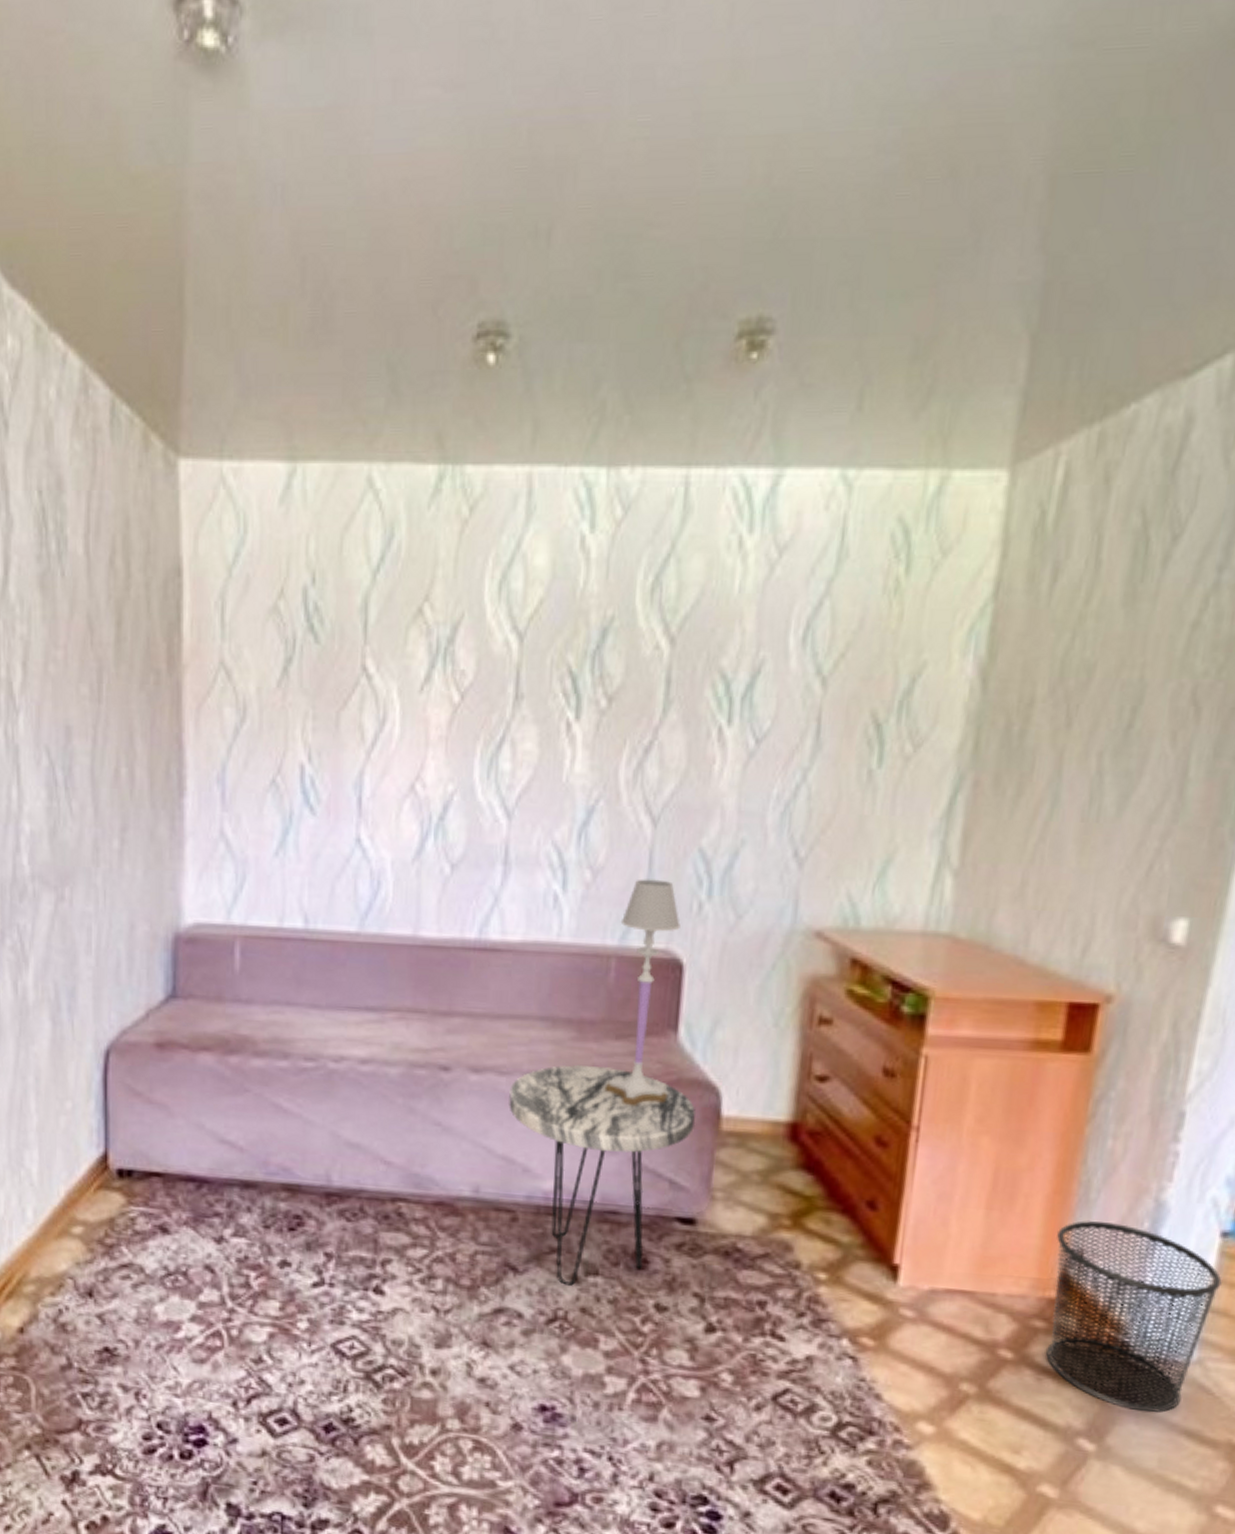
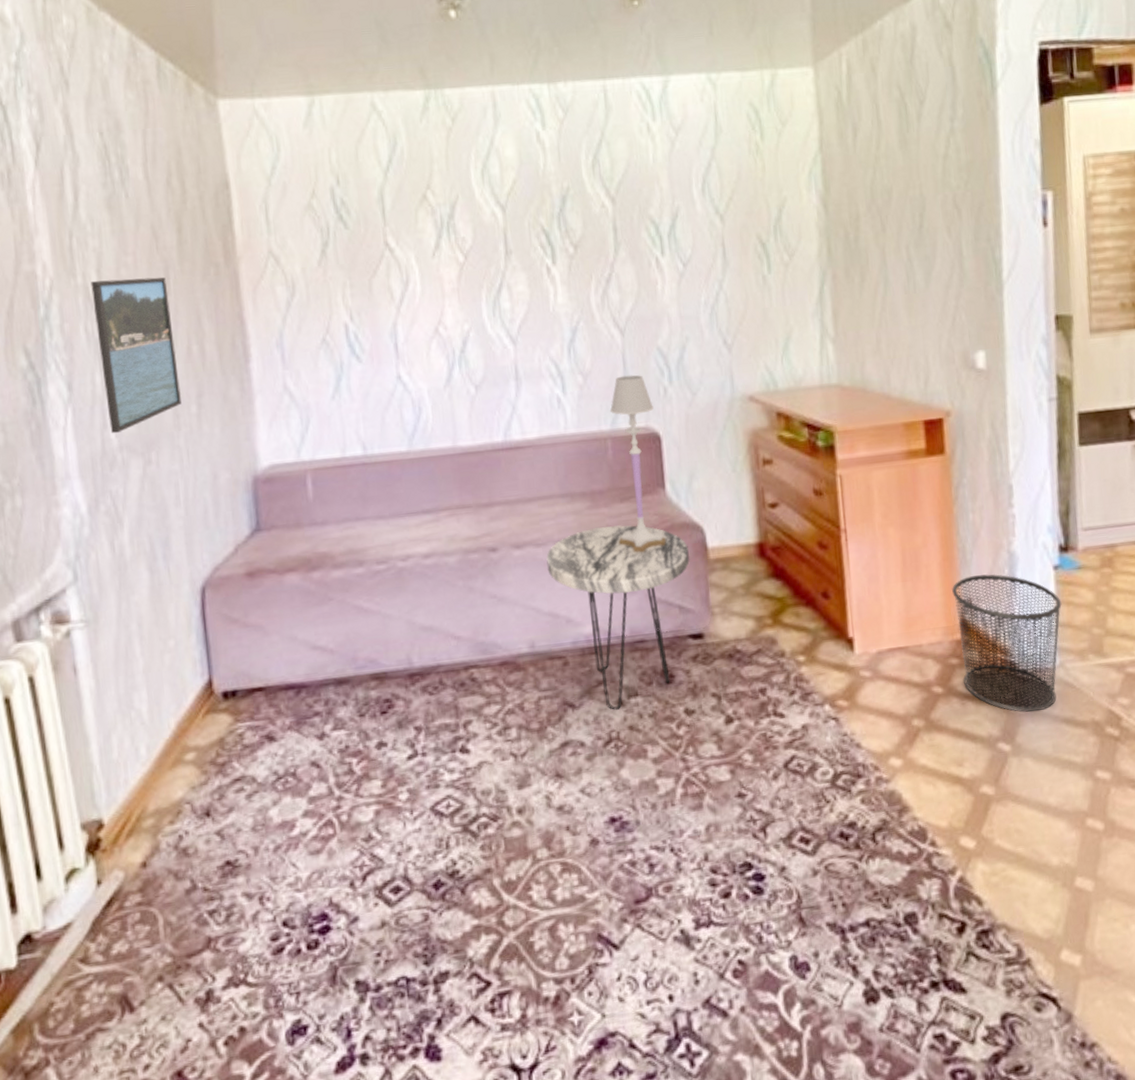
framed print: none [15,676,103,860] -> present [91,277,182,434]

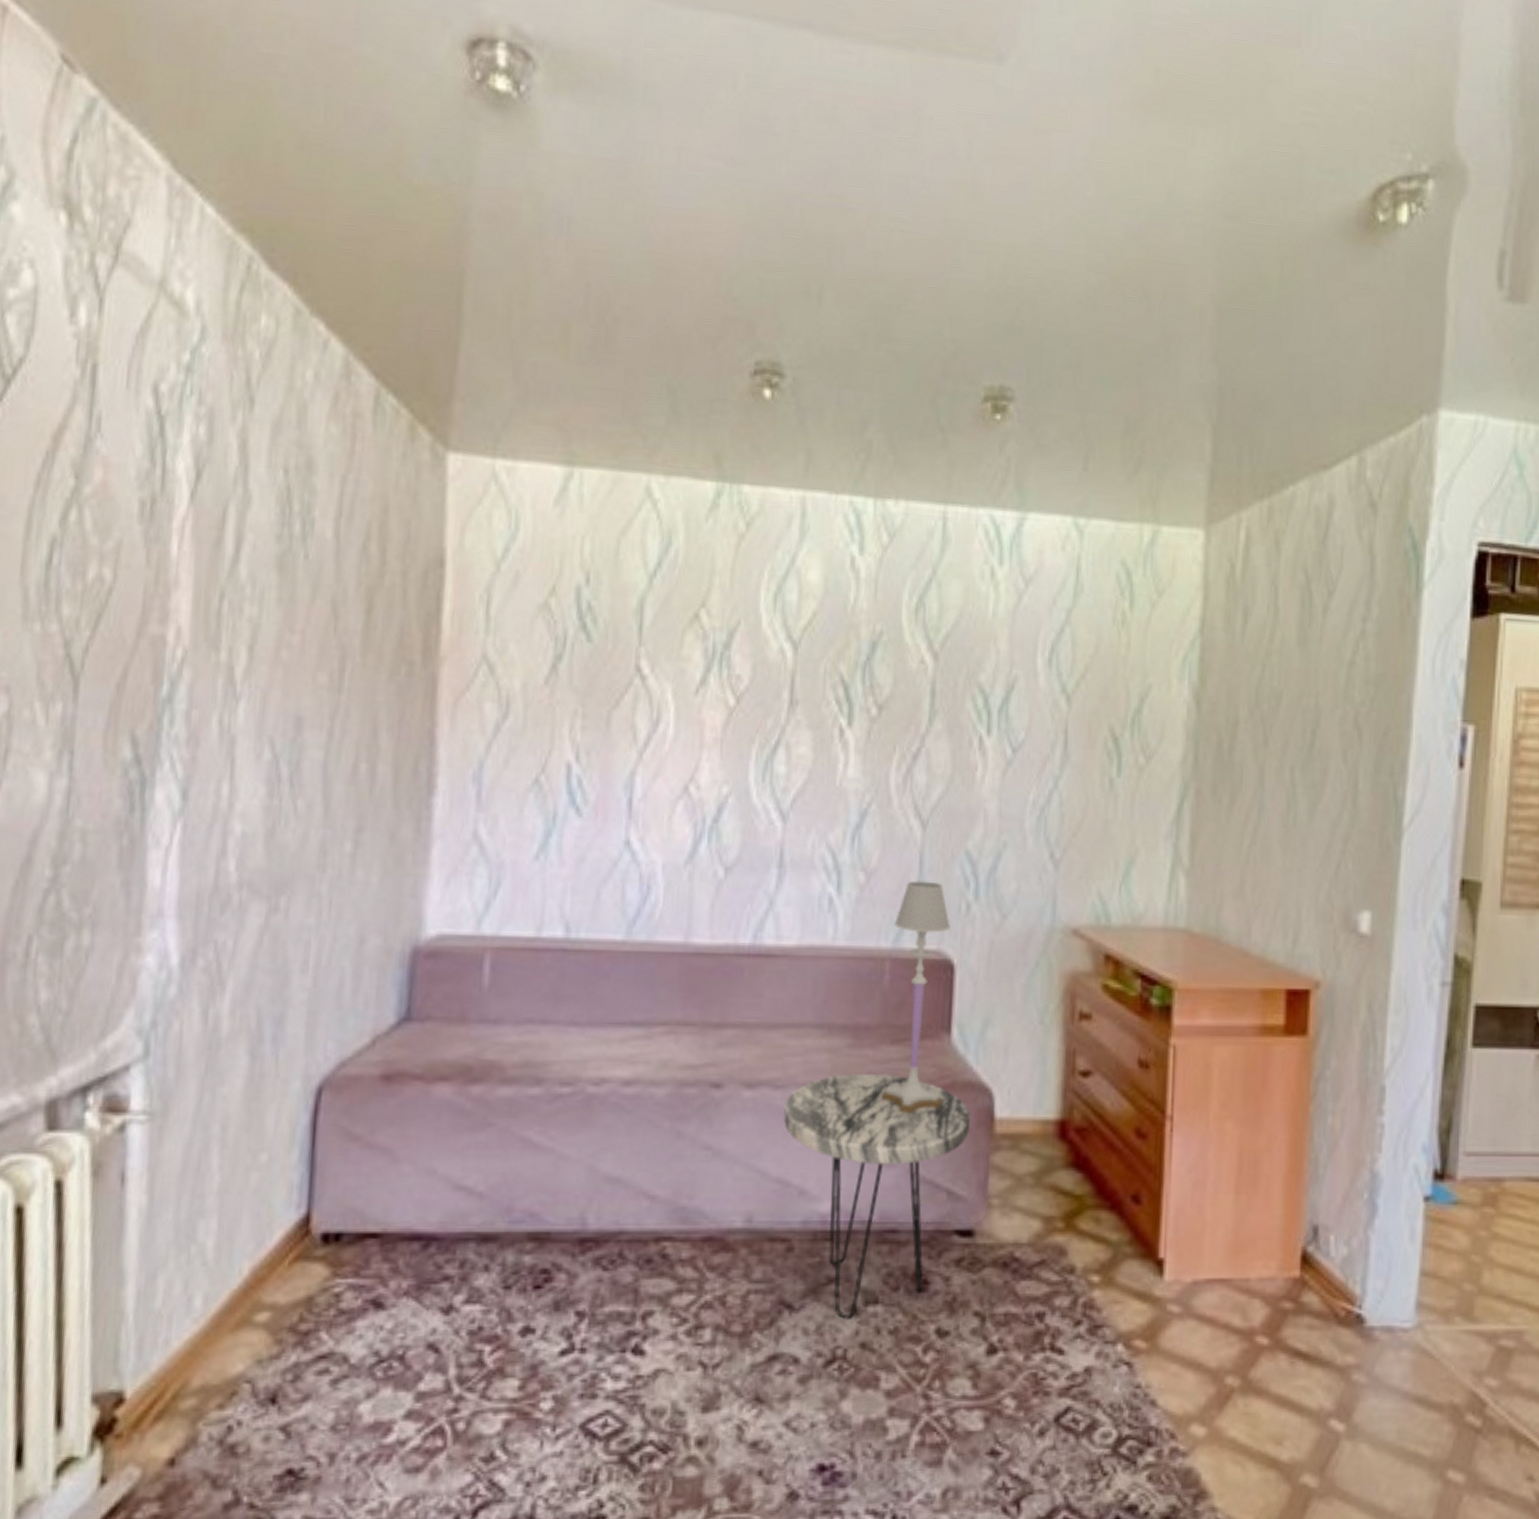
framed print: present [91,277,182,434] -> none [229,660,340,866]
waste bin: present [952,574,1062,713] -> none [1295,1197,1429,1384]

